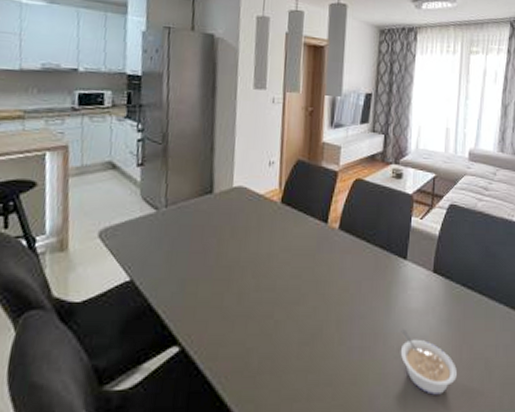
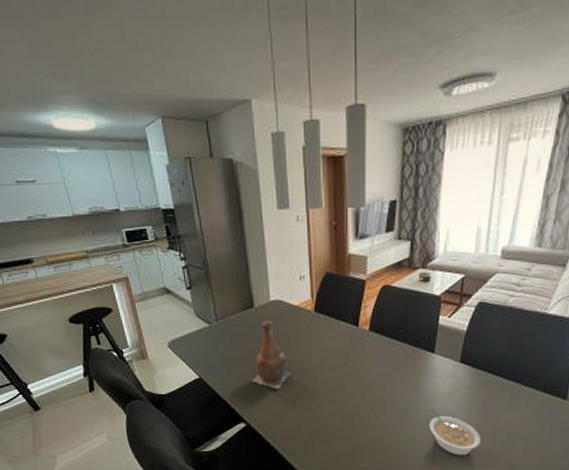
bottle: none [197,209,247,299] -> present [252,320,292,389]

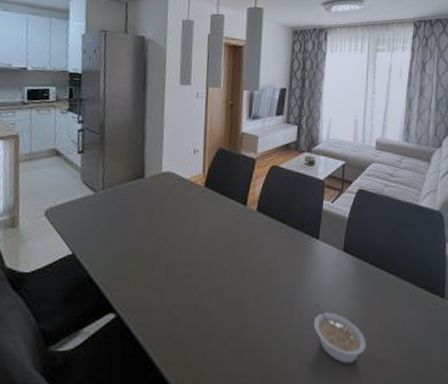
bottle: present [252,320,292,389] -> none [130,192,174,272]

